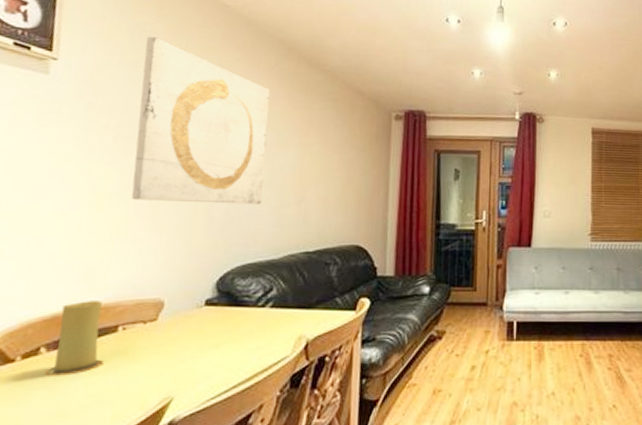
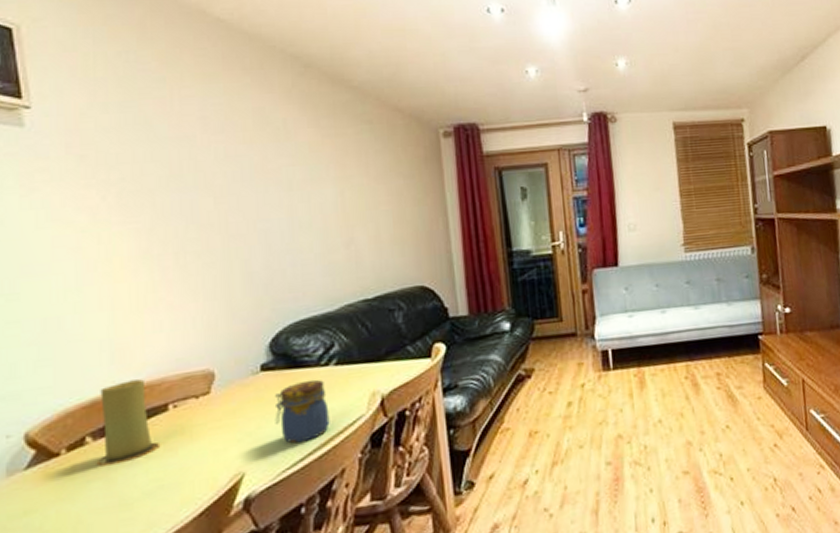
wall art: present [131,36,270,204] -> none [132,67,305,264]
jar: none [208,318,259,376] -> present [275,379,330,444]

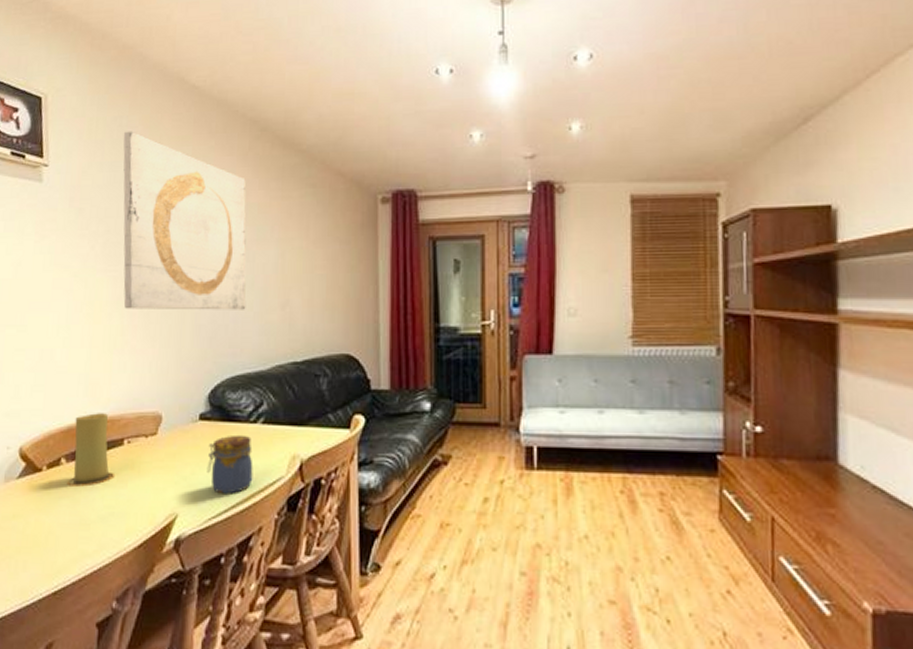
wall art: none [132,67,305,264] -> present [123,131,246,310]

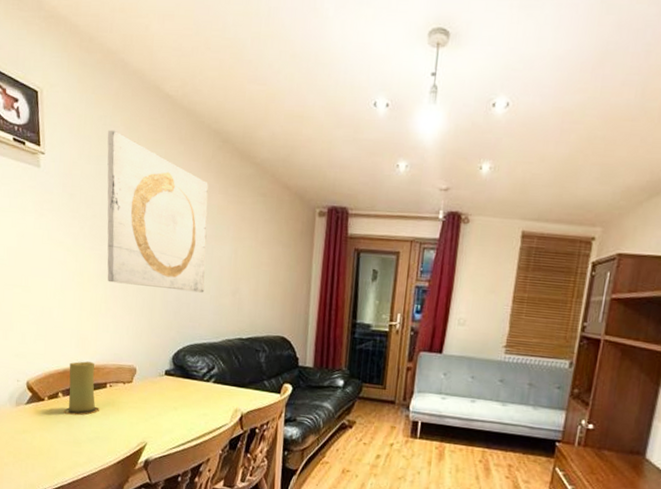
jar: present [206,434,253,494] -> none [169,389,205,433]

